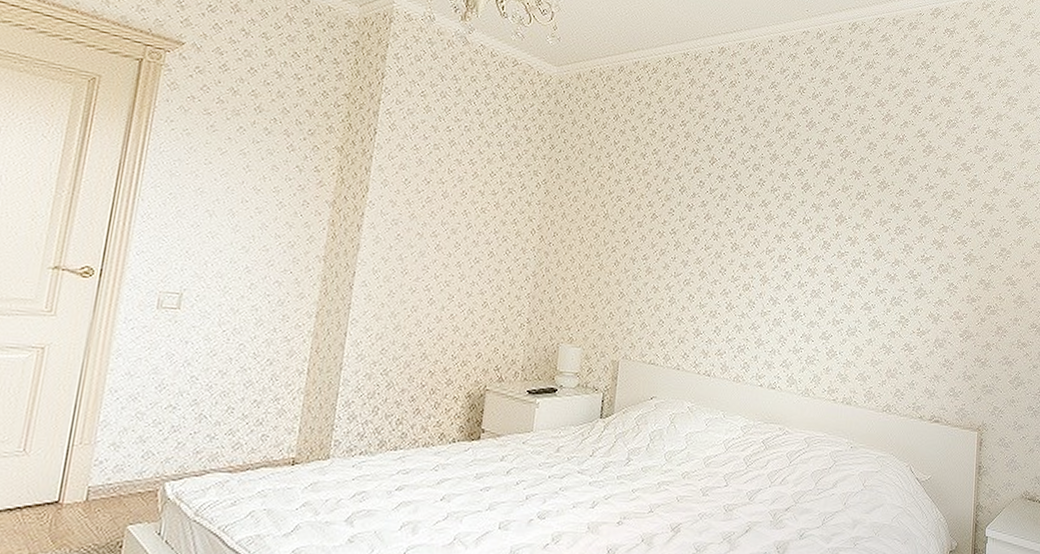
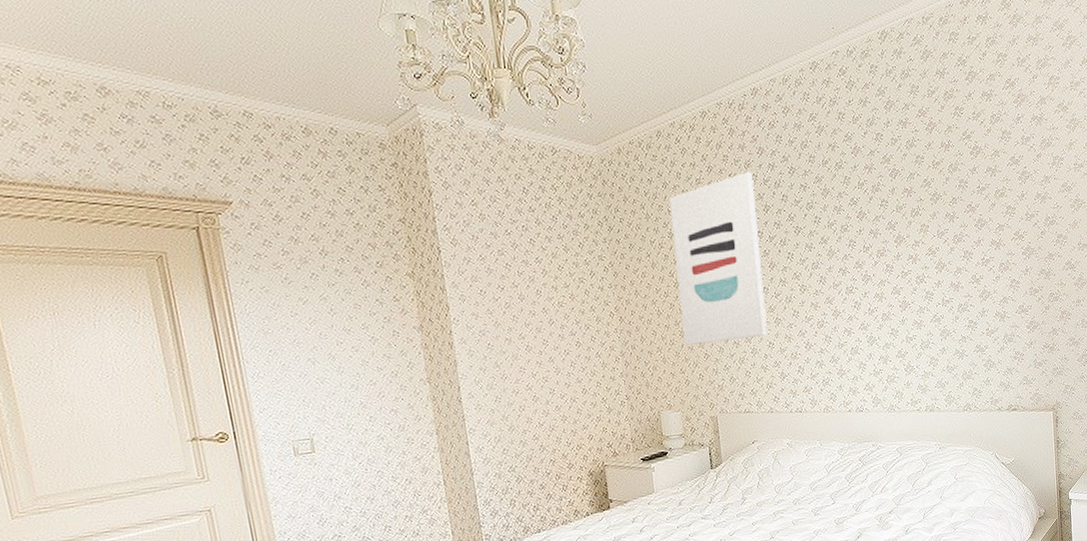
wall art: none [601,121,706,287] -> present [669,171,768,345]

